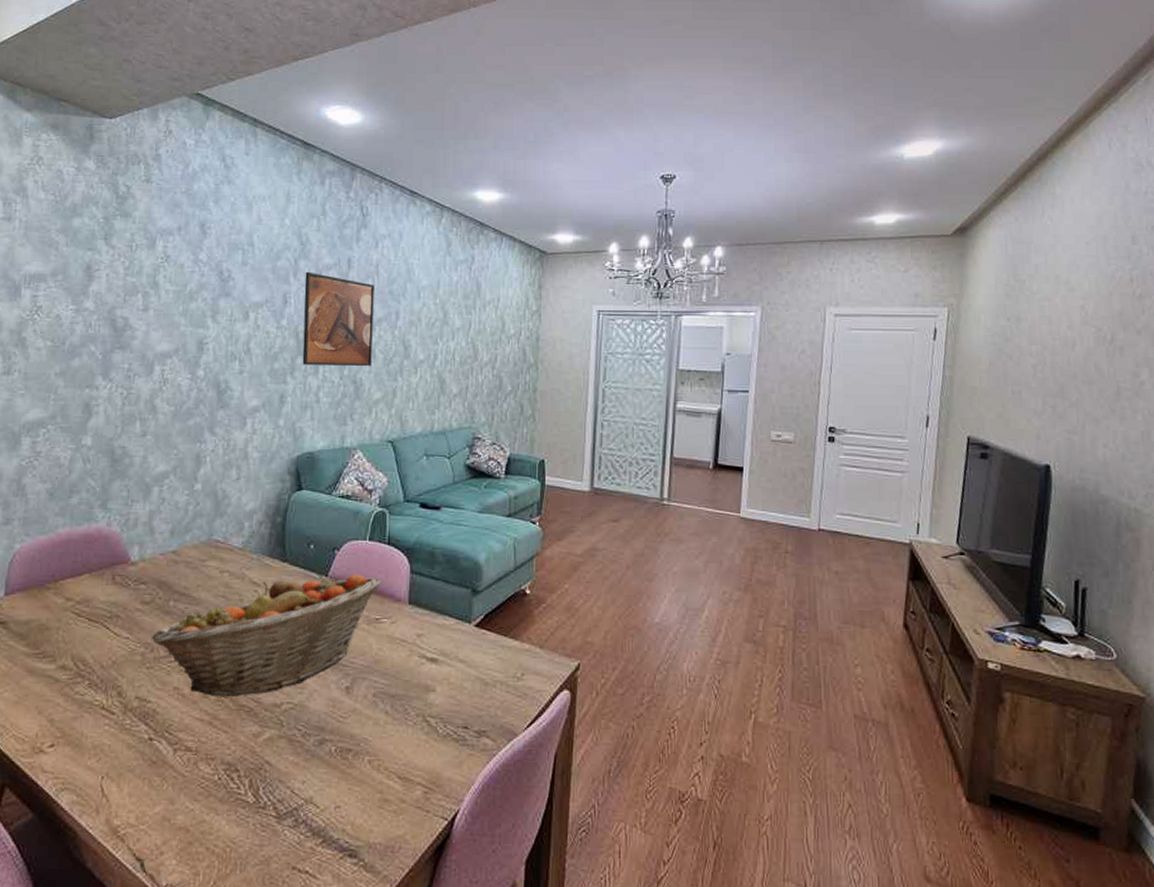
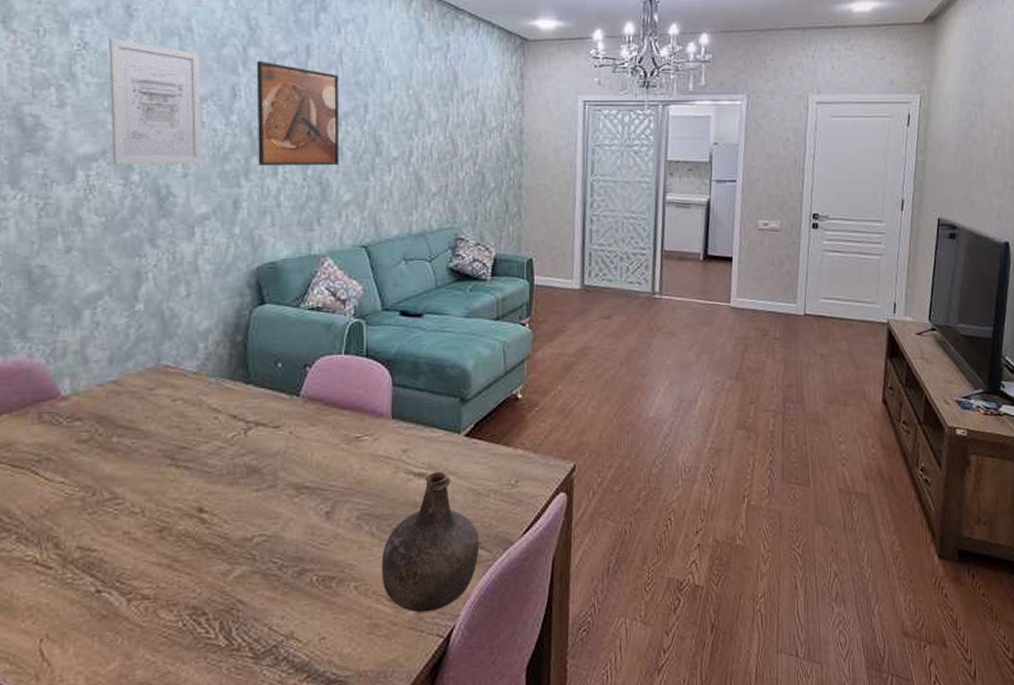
fruit basket: present [152,573,382,697] -> none [93,390,361,537]
wall art: none [183,251,259,363] -> present [109,37,203,165]
bottle: none [393,658,485,794] -> present [381,471,480,613]

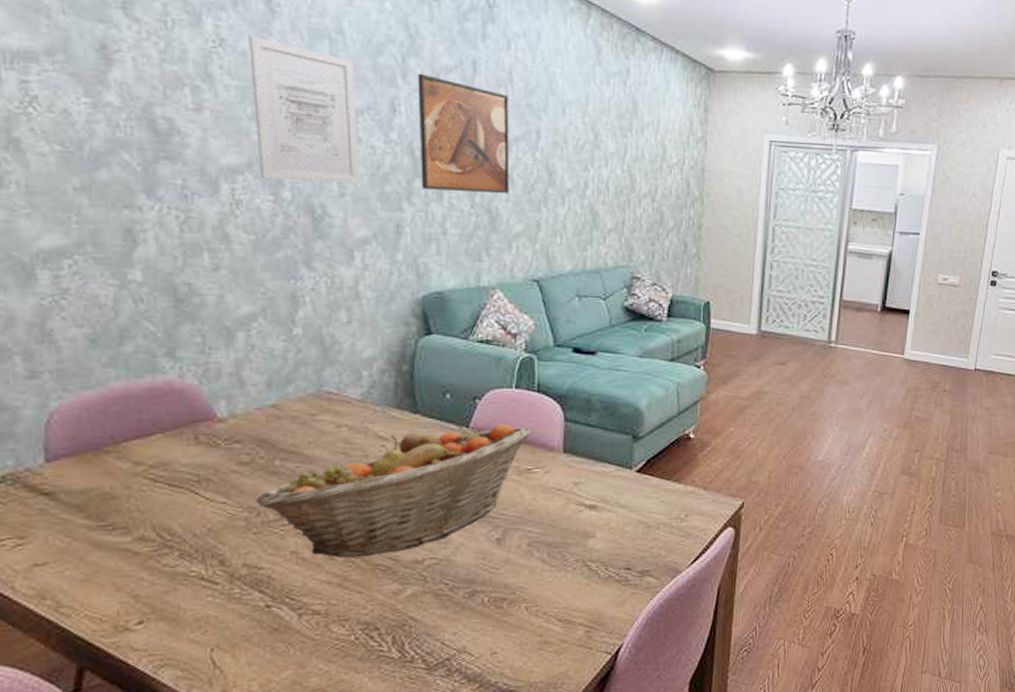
fruit basket: none [93,390,361,537] -> present [256,423,532,558]
bottle: present [381,471,480,613] -> none [552,504,648,632]

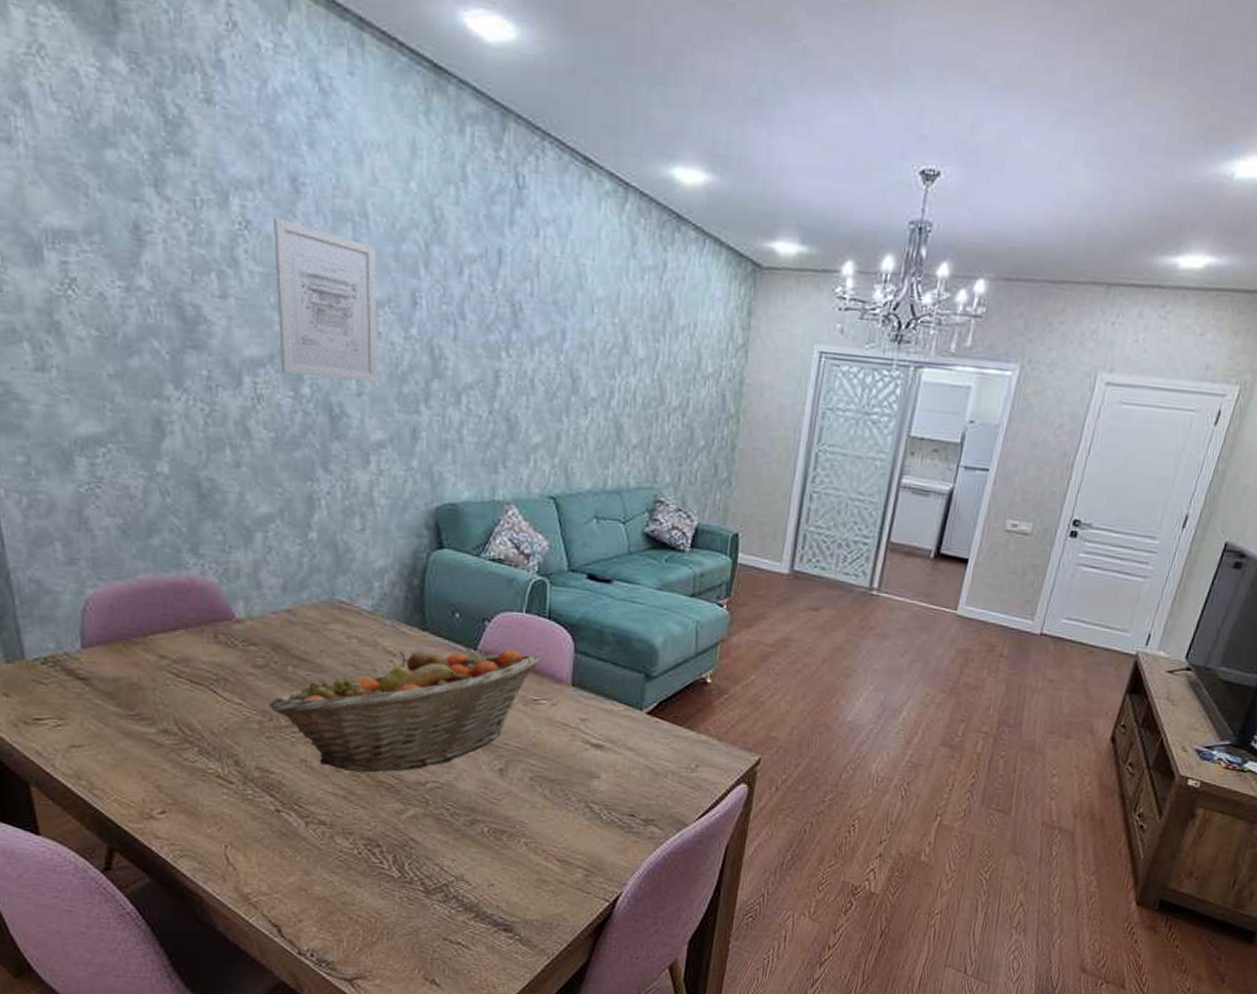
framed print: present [417,73,509,193] -> none [439,262,534,400]

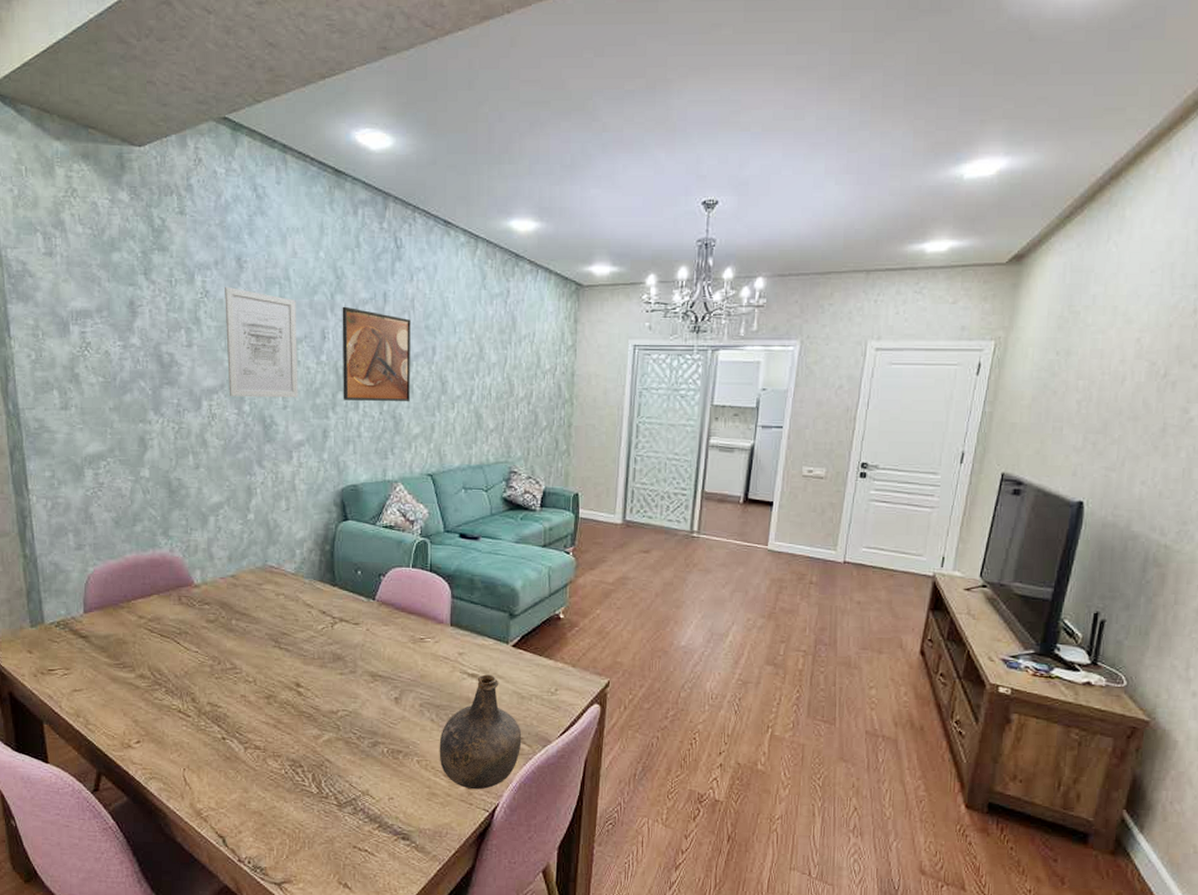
fruit basket: present [270,649,541,773] -> none [218,597,425,705]
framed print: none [439,262,534,400] -> present [342,306,411,401]
bottle: none [552,745,653,877] -> present [439,674,522,790]

